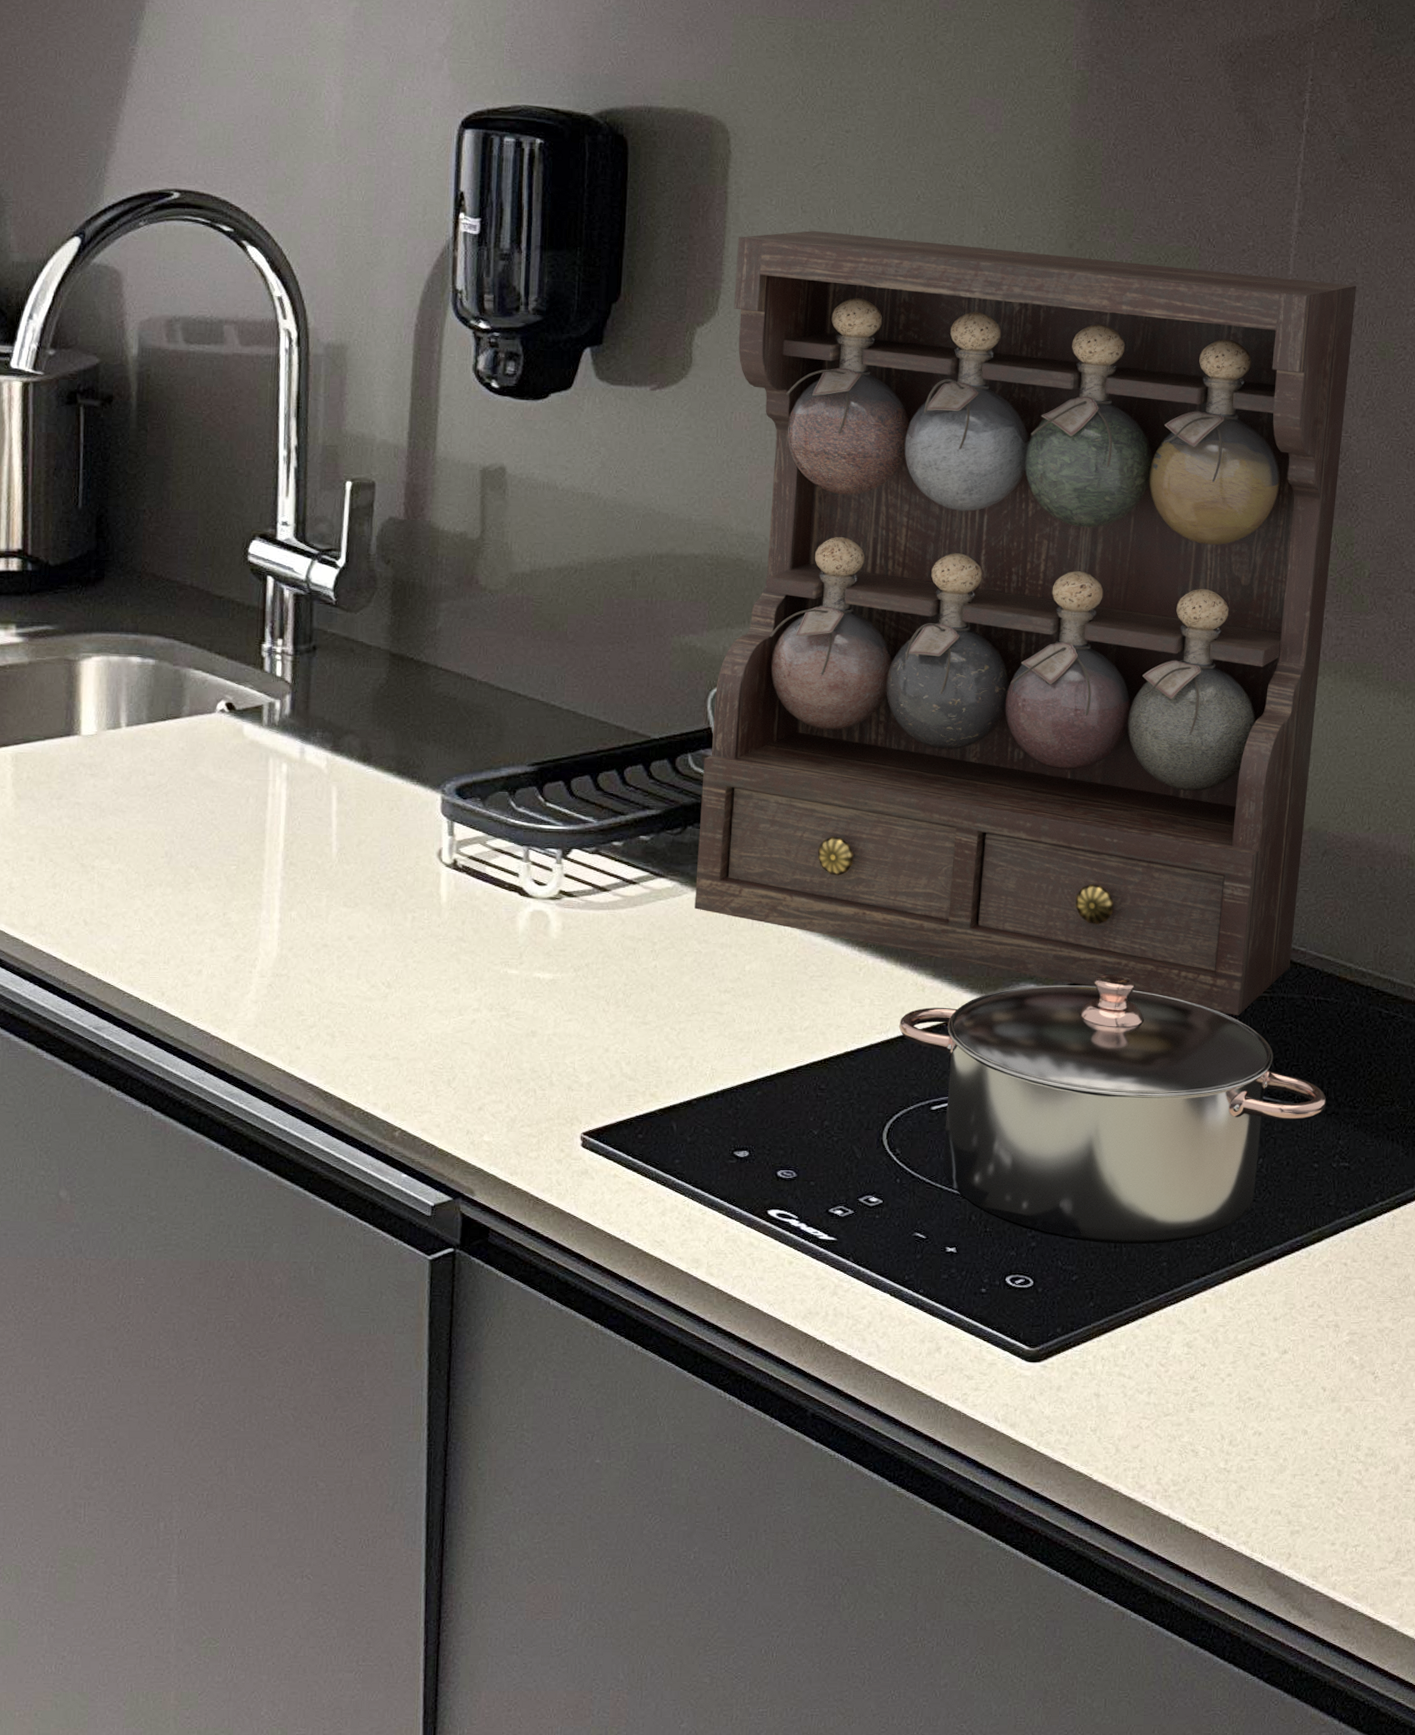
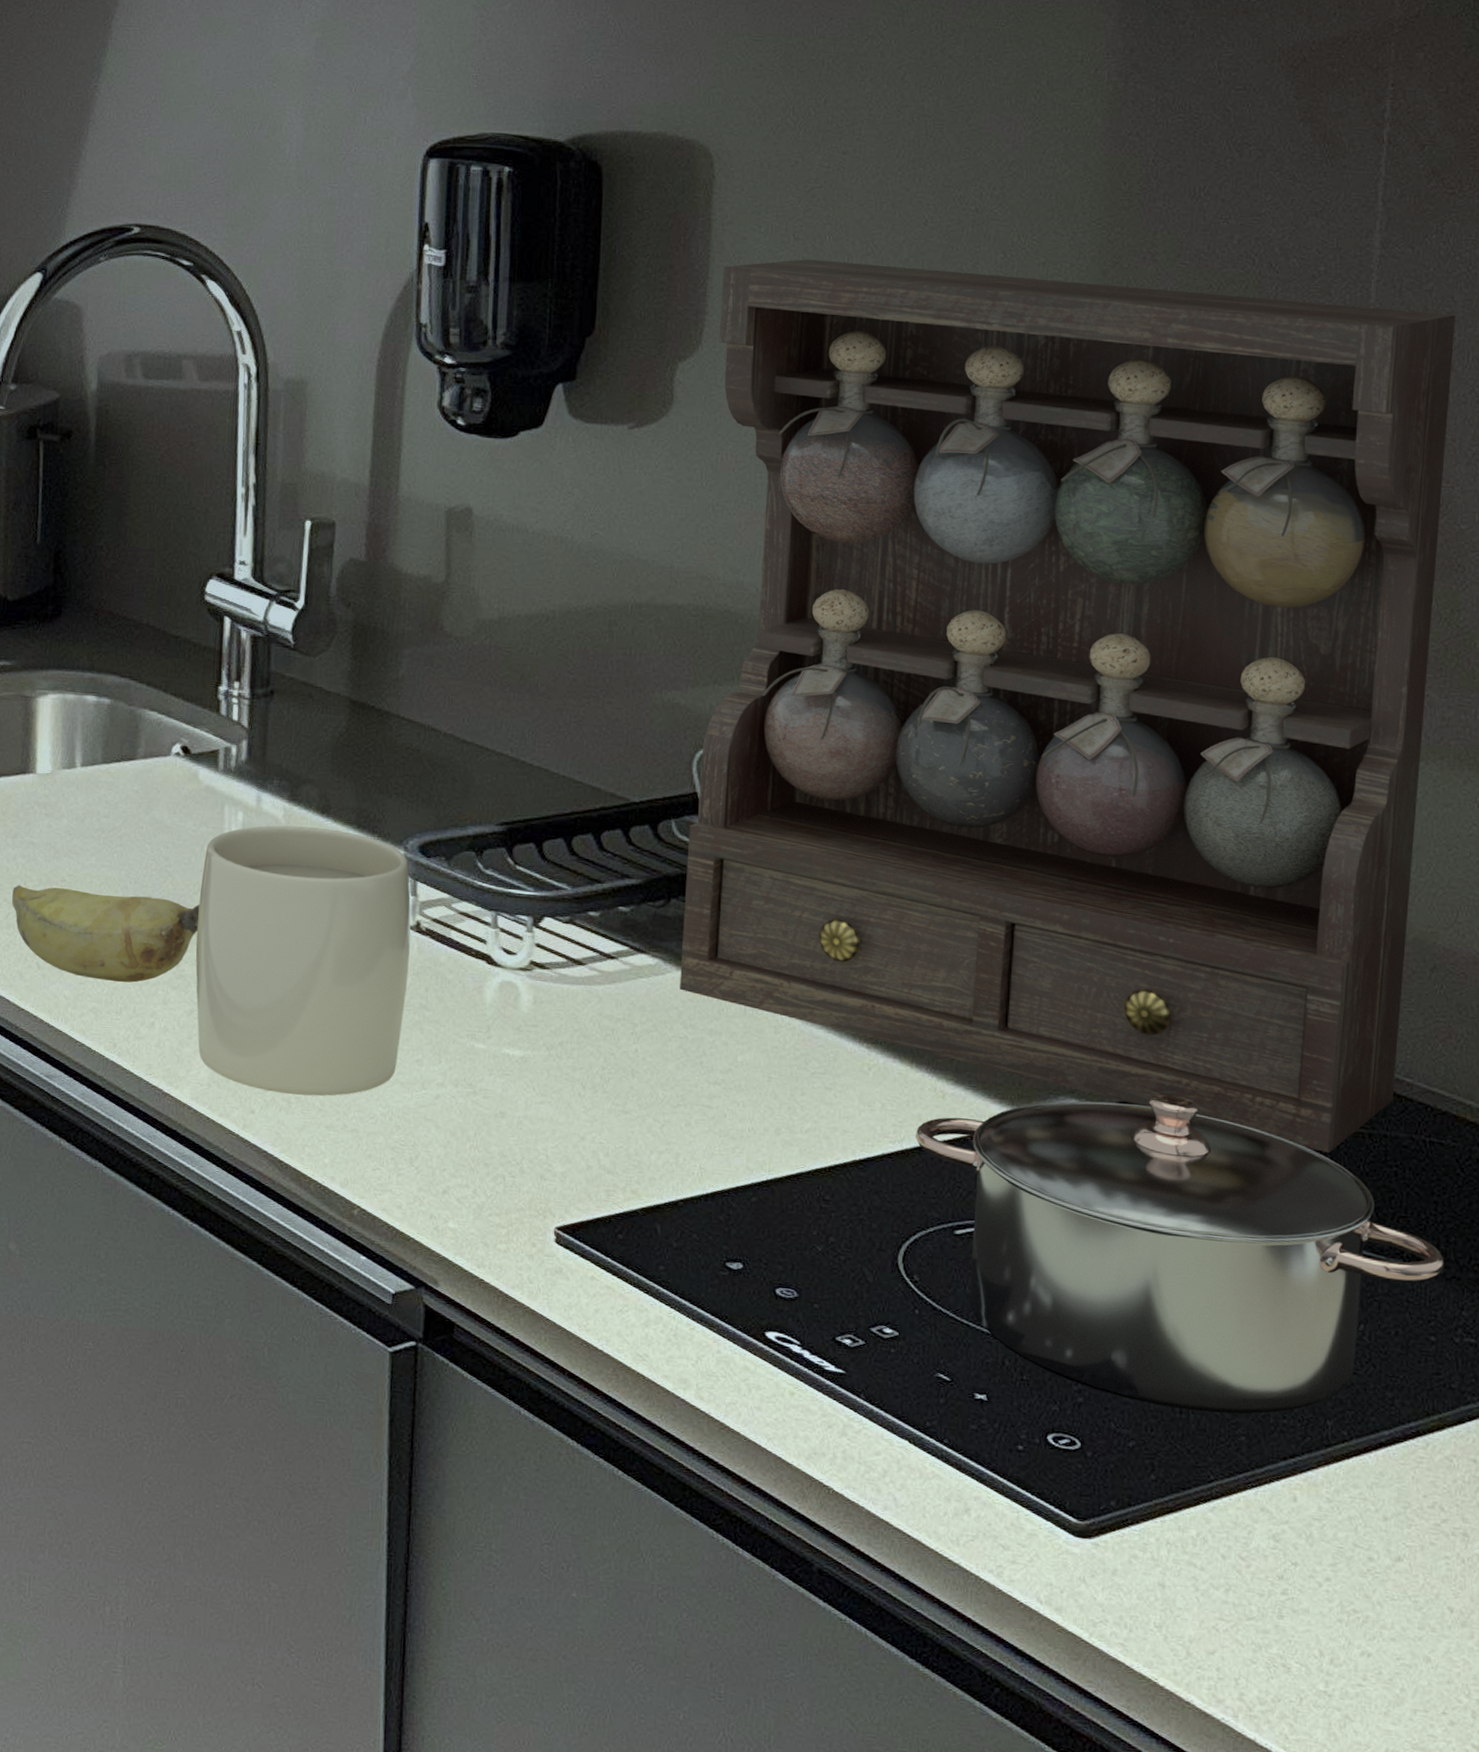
banana: none [58,845,246,934] -> present [12,885,200,983]
mug: none [242,775,448,1029] -> present [195,825,411,1096]

